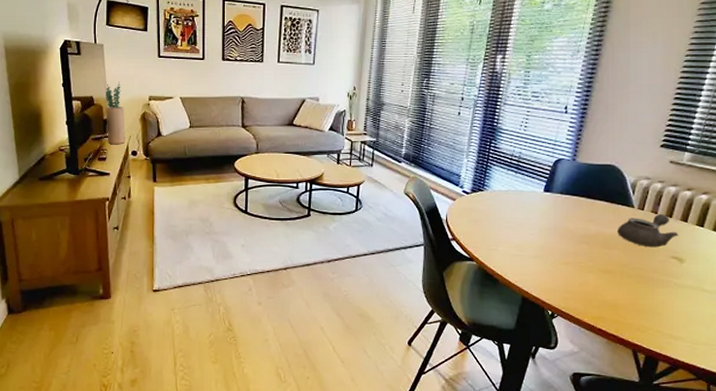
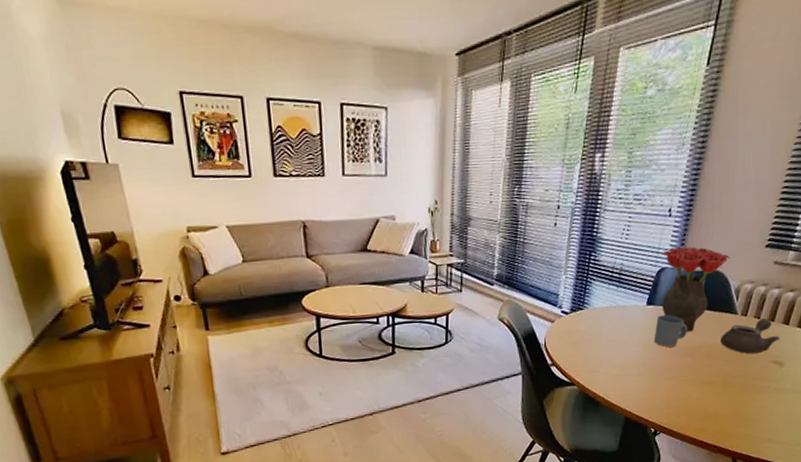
vase: present [106,81,125,145] -> none [130,210,164,290]
mug: none [551,203,585,234] -> present [654,315,688,348]
bouquet: none [559,141,625,220] -> present [662,247,730,332]

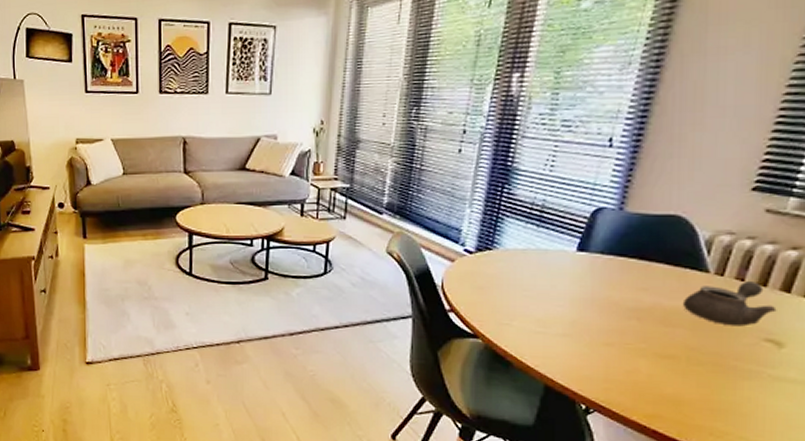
mug: present [654,315,688,348] -> none [586,265,635,306]
bouquet: present [662,247,730,332] -> none [599,183,697,288]

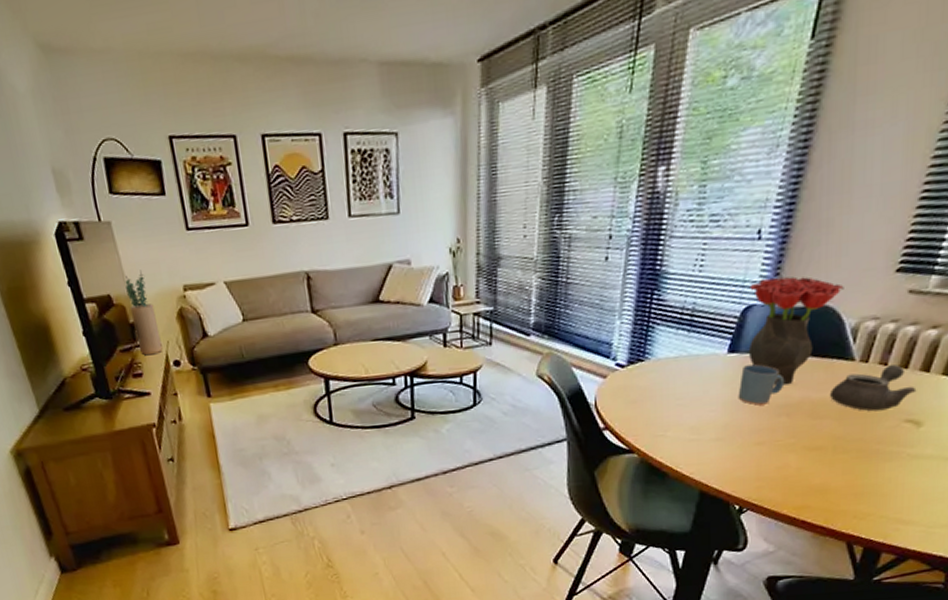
vase: none [28,122,51,196] -> present [125,270,163,356]
mug: none [586,265,635,306] -> present [738,364,785,405]
bouquet: none [599,183,697,288] -> present [749,276,844,385]

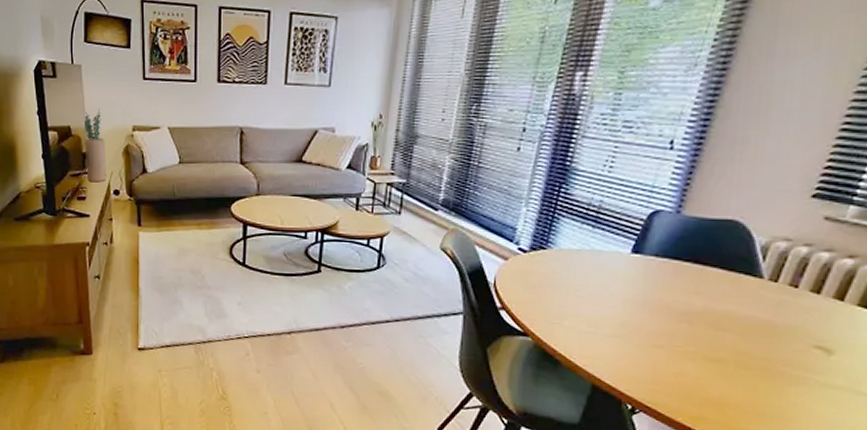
mug: present [738,364,785,405] -> none [638,267,688,309]
bouquet: present [749,276,844,385] -> none [653,186,756,291]
teapot: present [829,364,917,412] -> none [734,288,829,333]

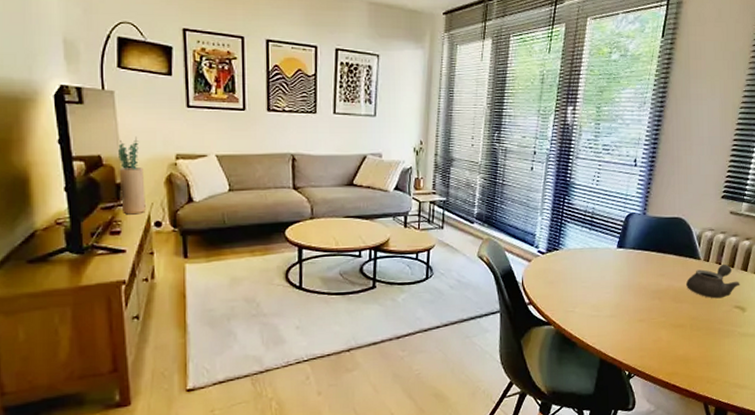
teapot: none [734,288,829,333] -> present [685,264,740,299]

